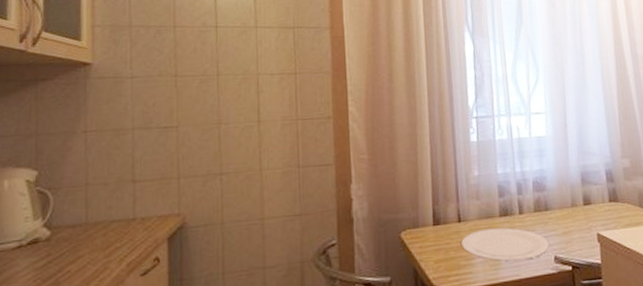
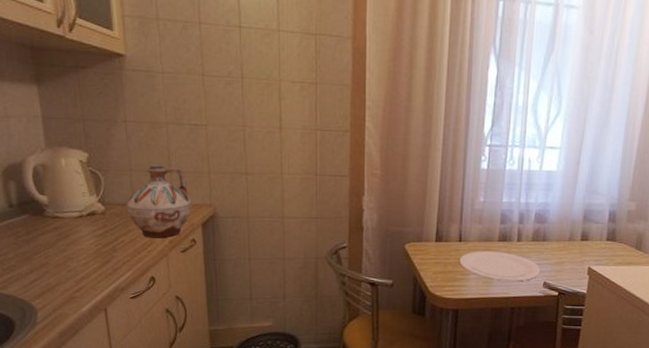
ceramic jug: none [77,175,156,263] -> present [126,164,191,238]

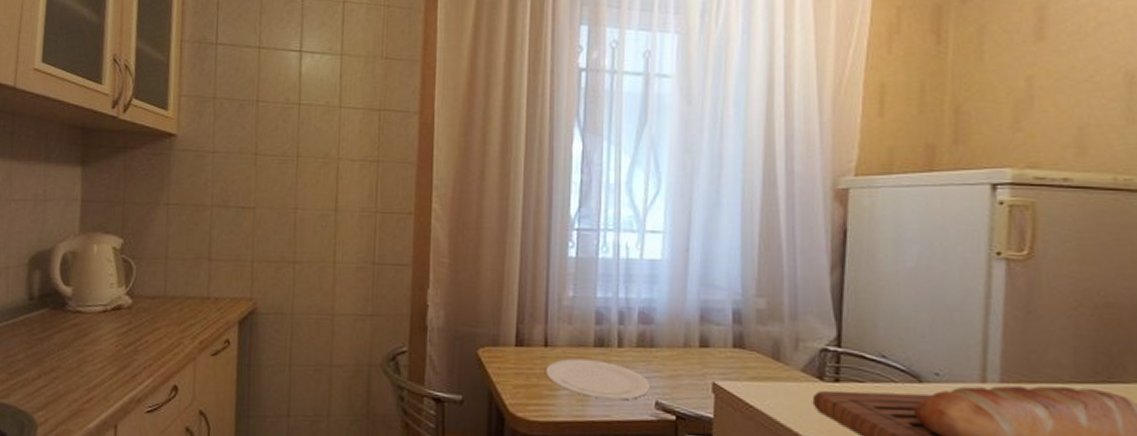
ceramic jug: present [126,164,191,238] -> none [156,252,229,338]

